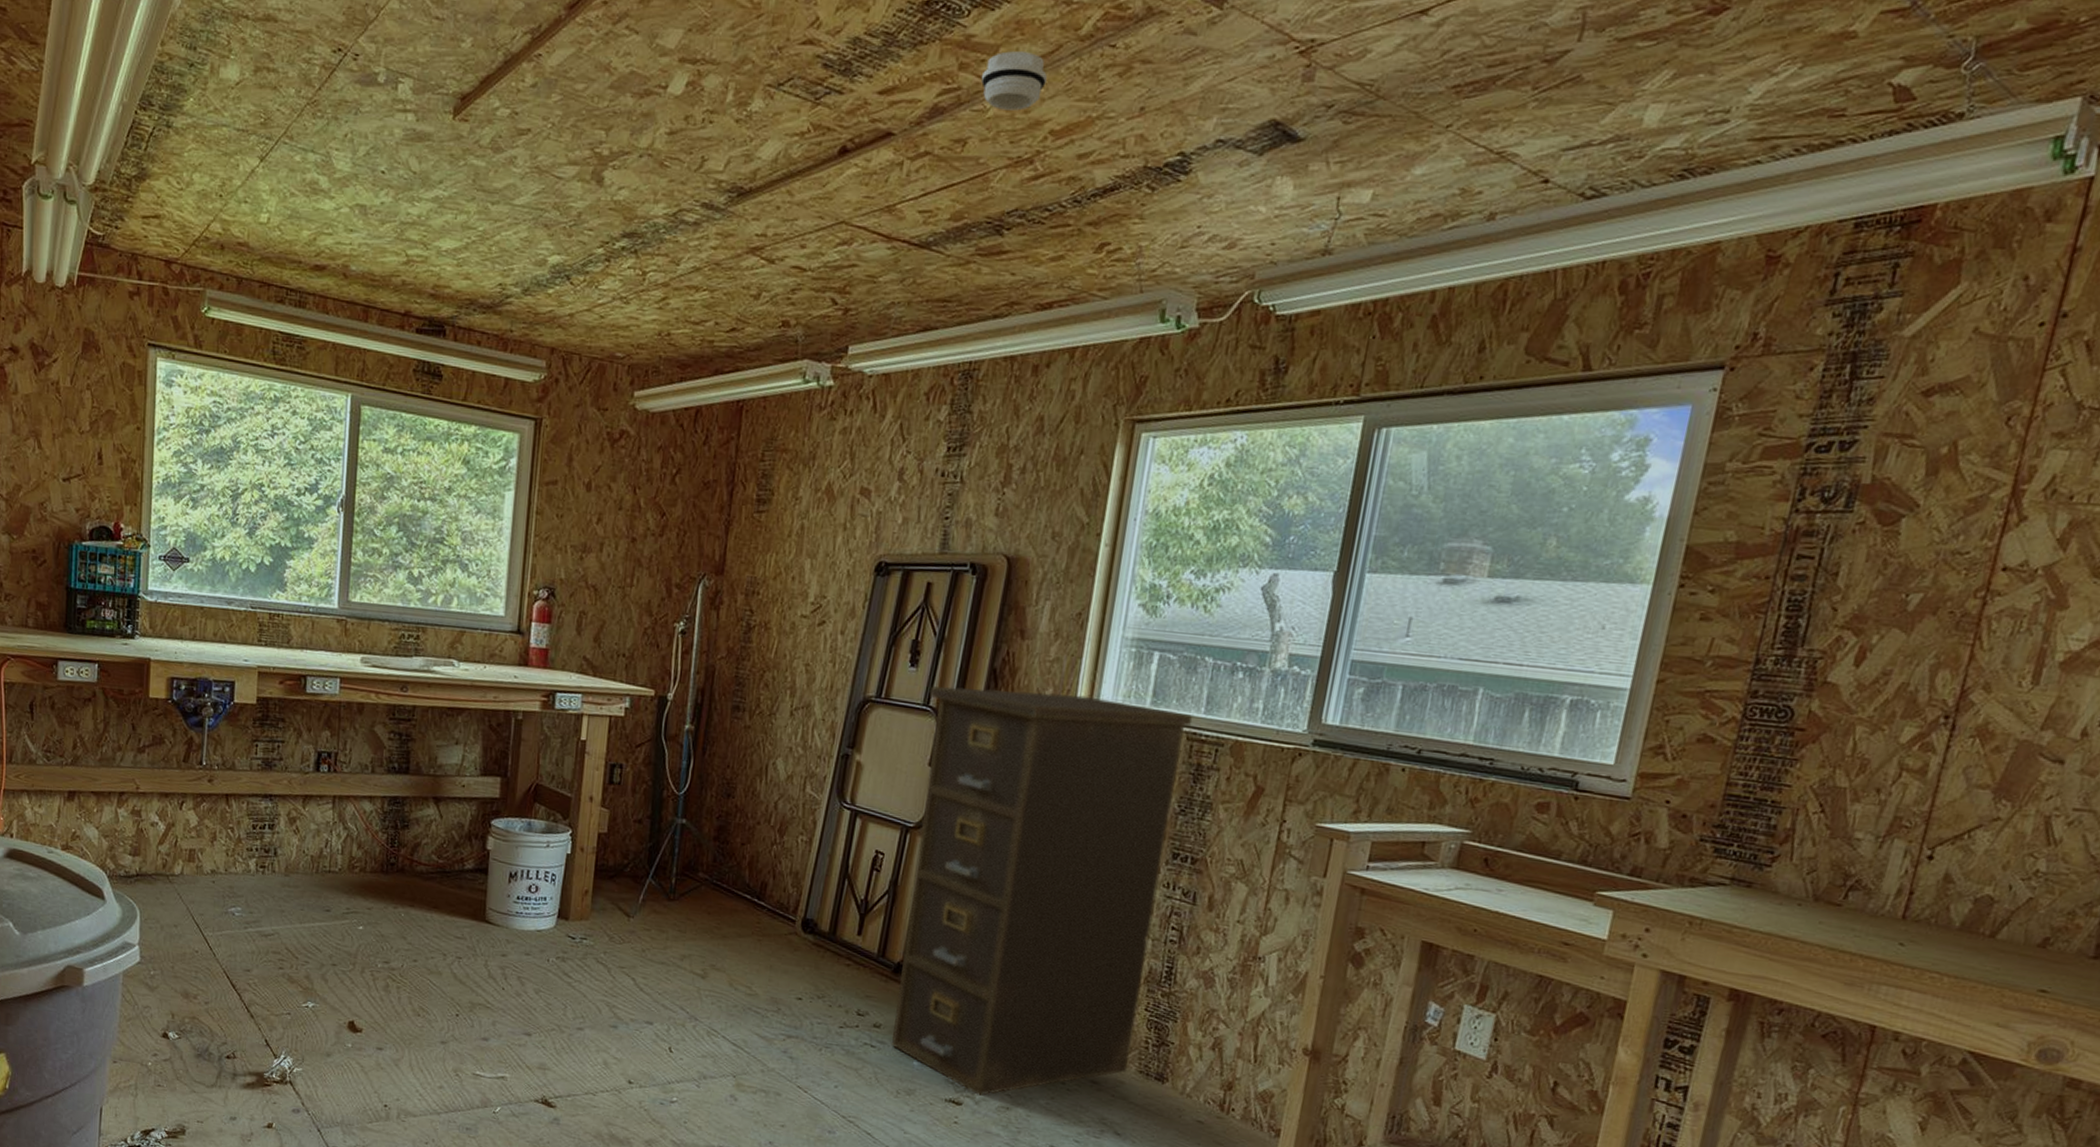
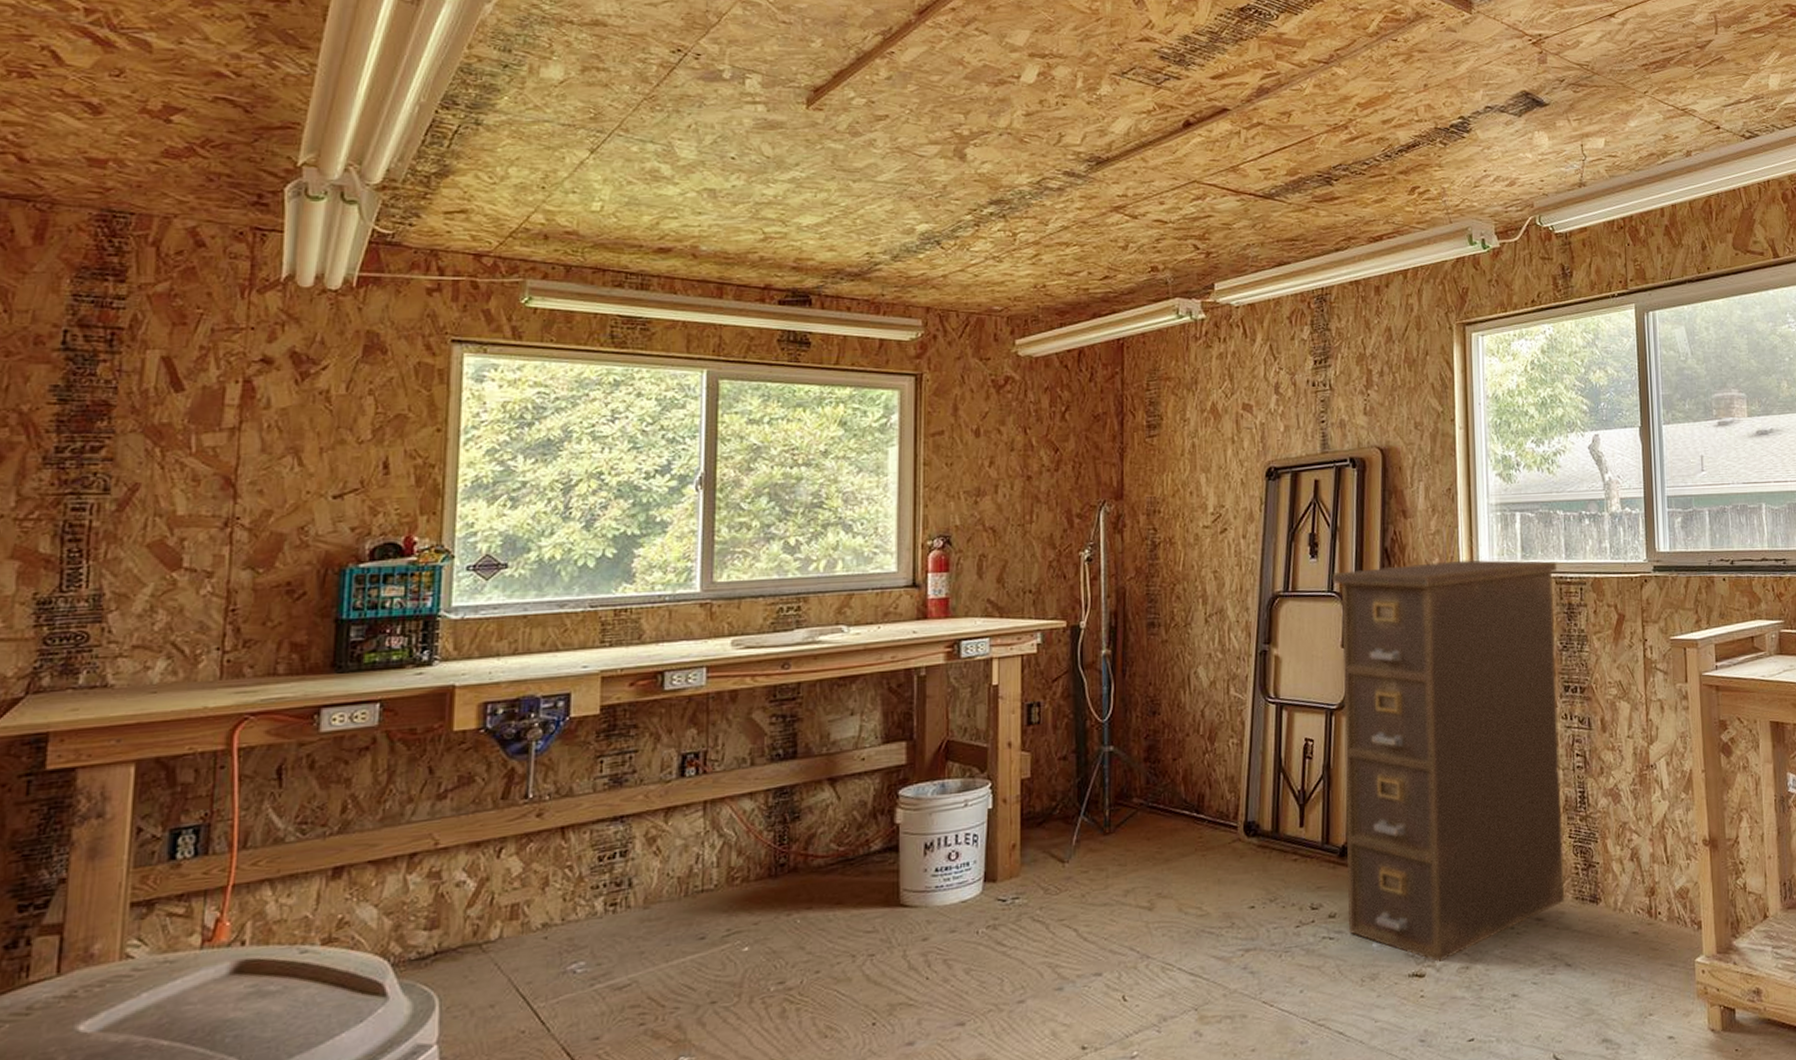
smoke detector: present [981,51,1047,111] -> none [1296,45,1348,89]

